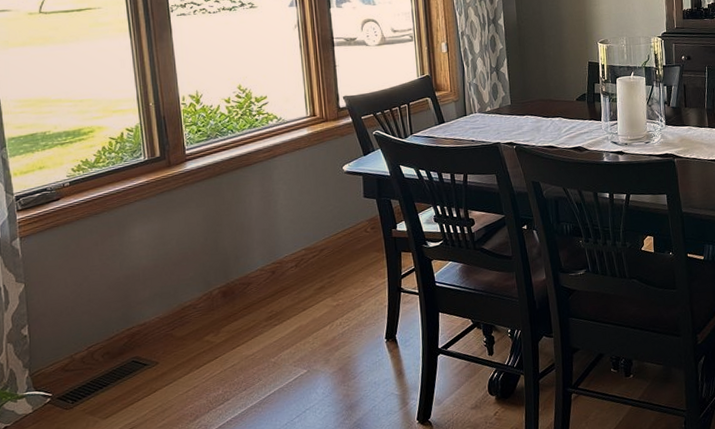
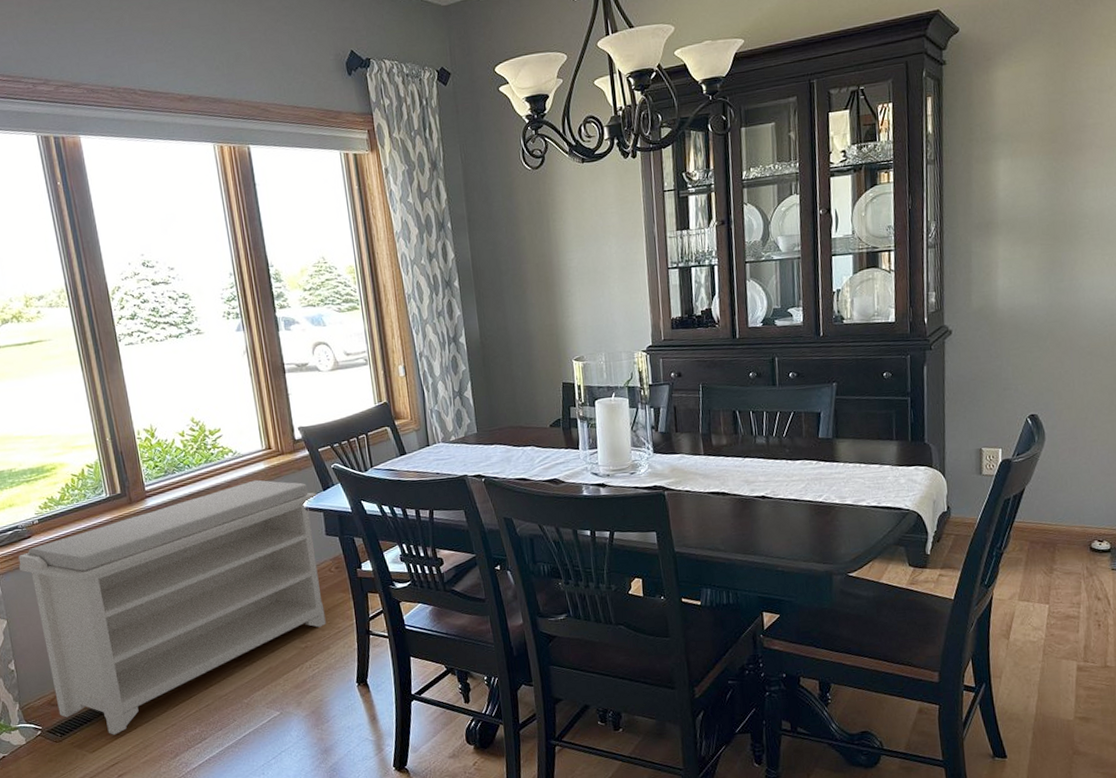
bench: none [44,144,359,400] -> present [18,479,326,735]

